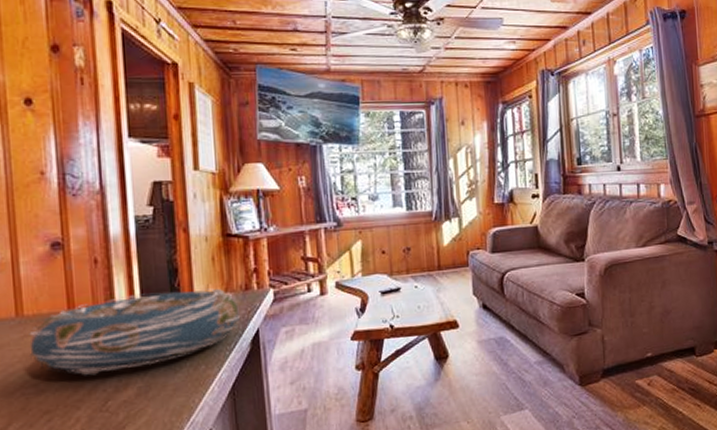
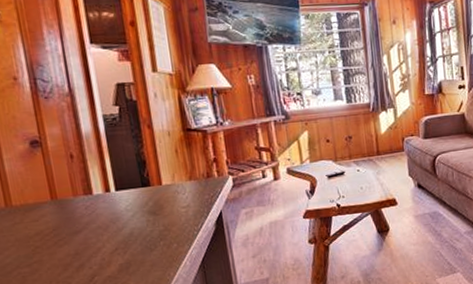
decorative bowl: present [29,288,241,376] -> none [19,177,205,256]

